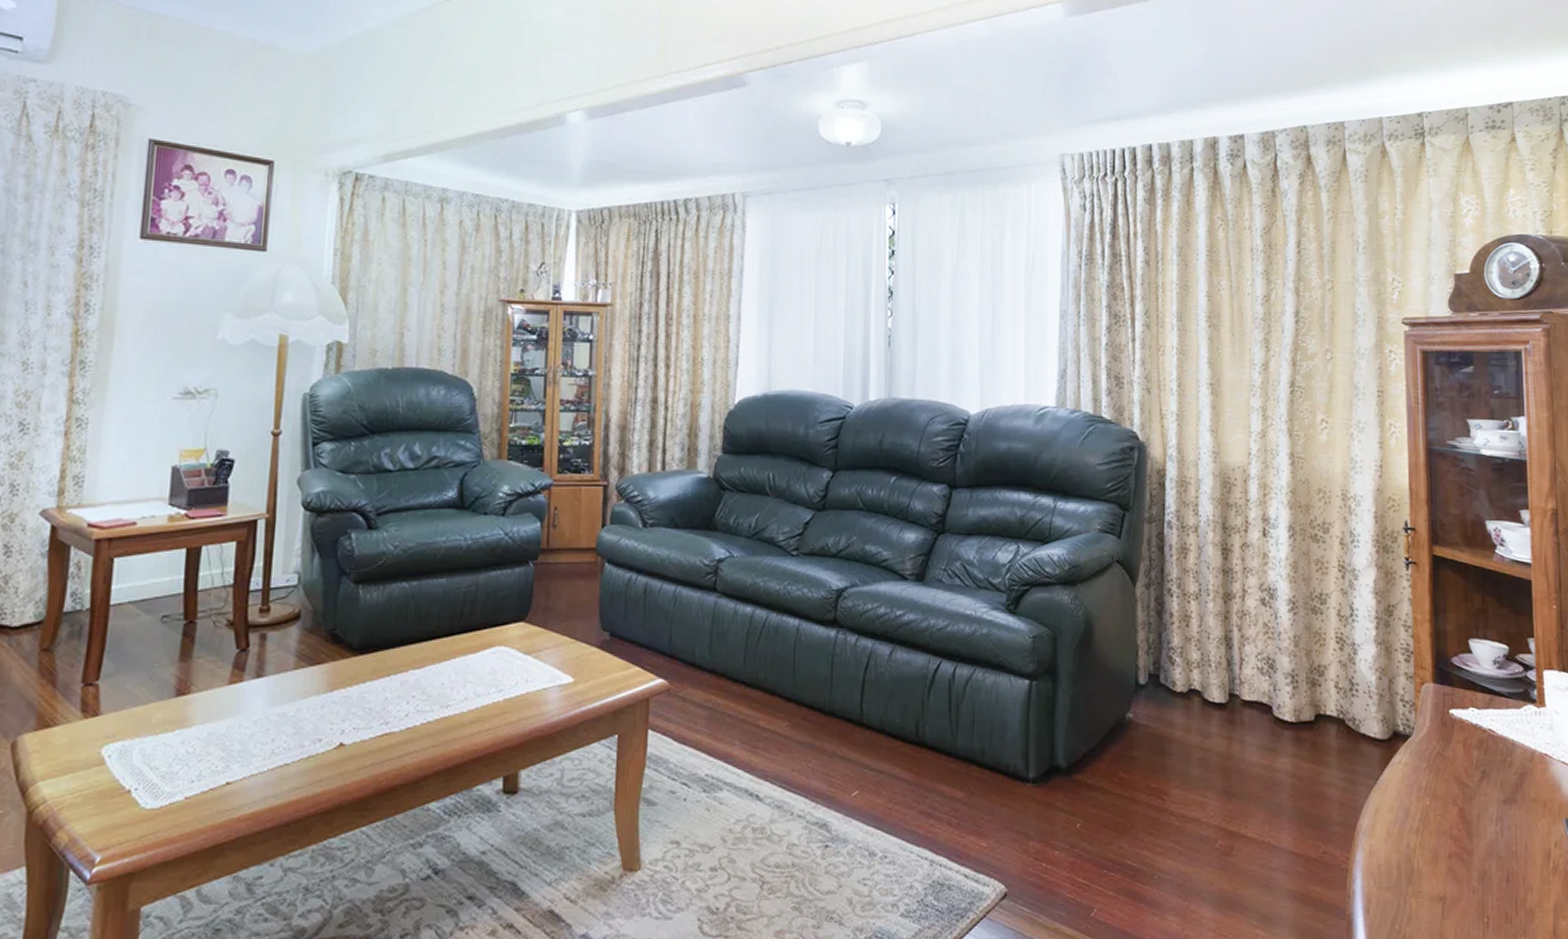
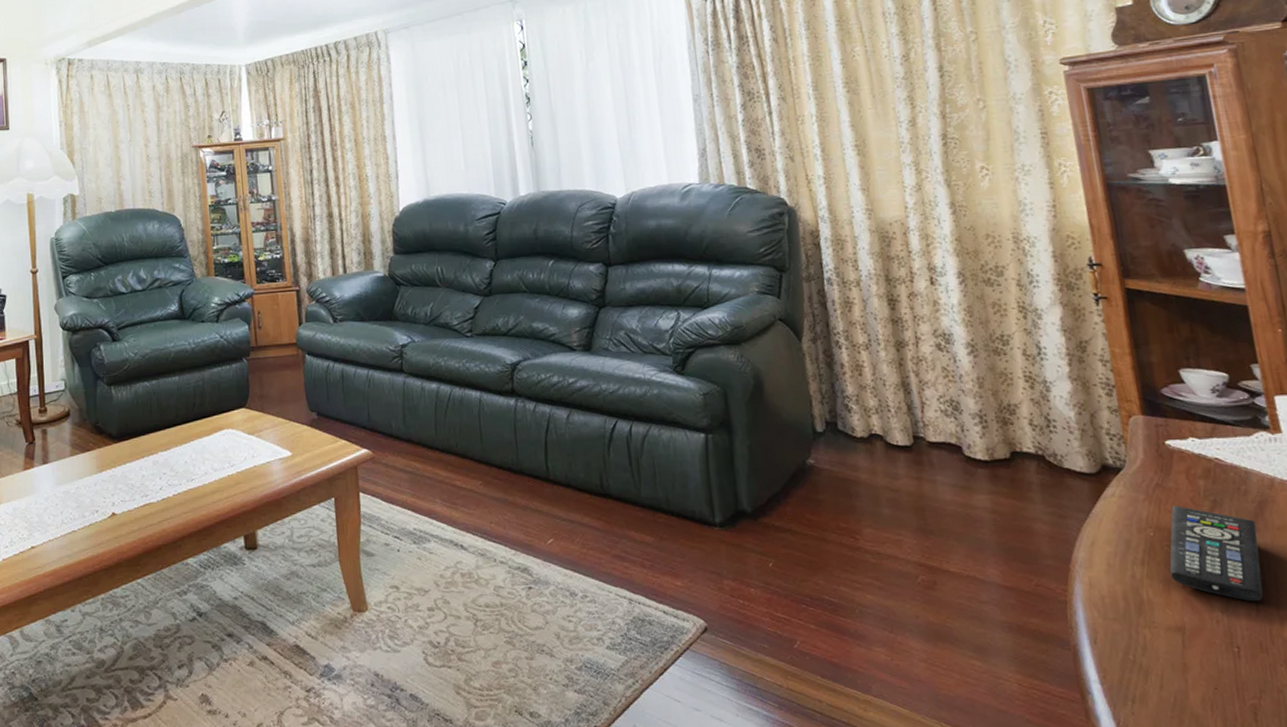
remote control: none [1439,775,1515,873] -> present [1169,506,1263,602]

